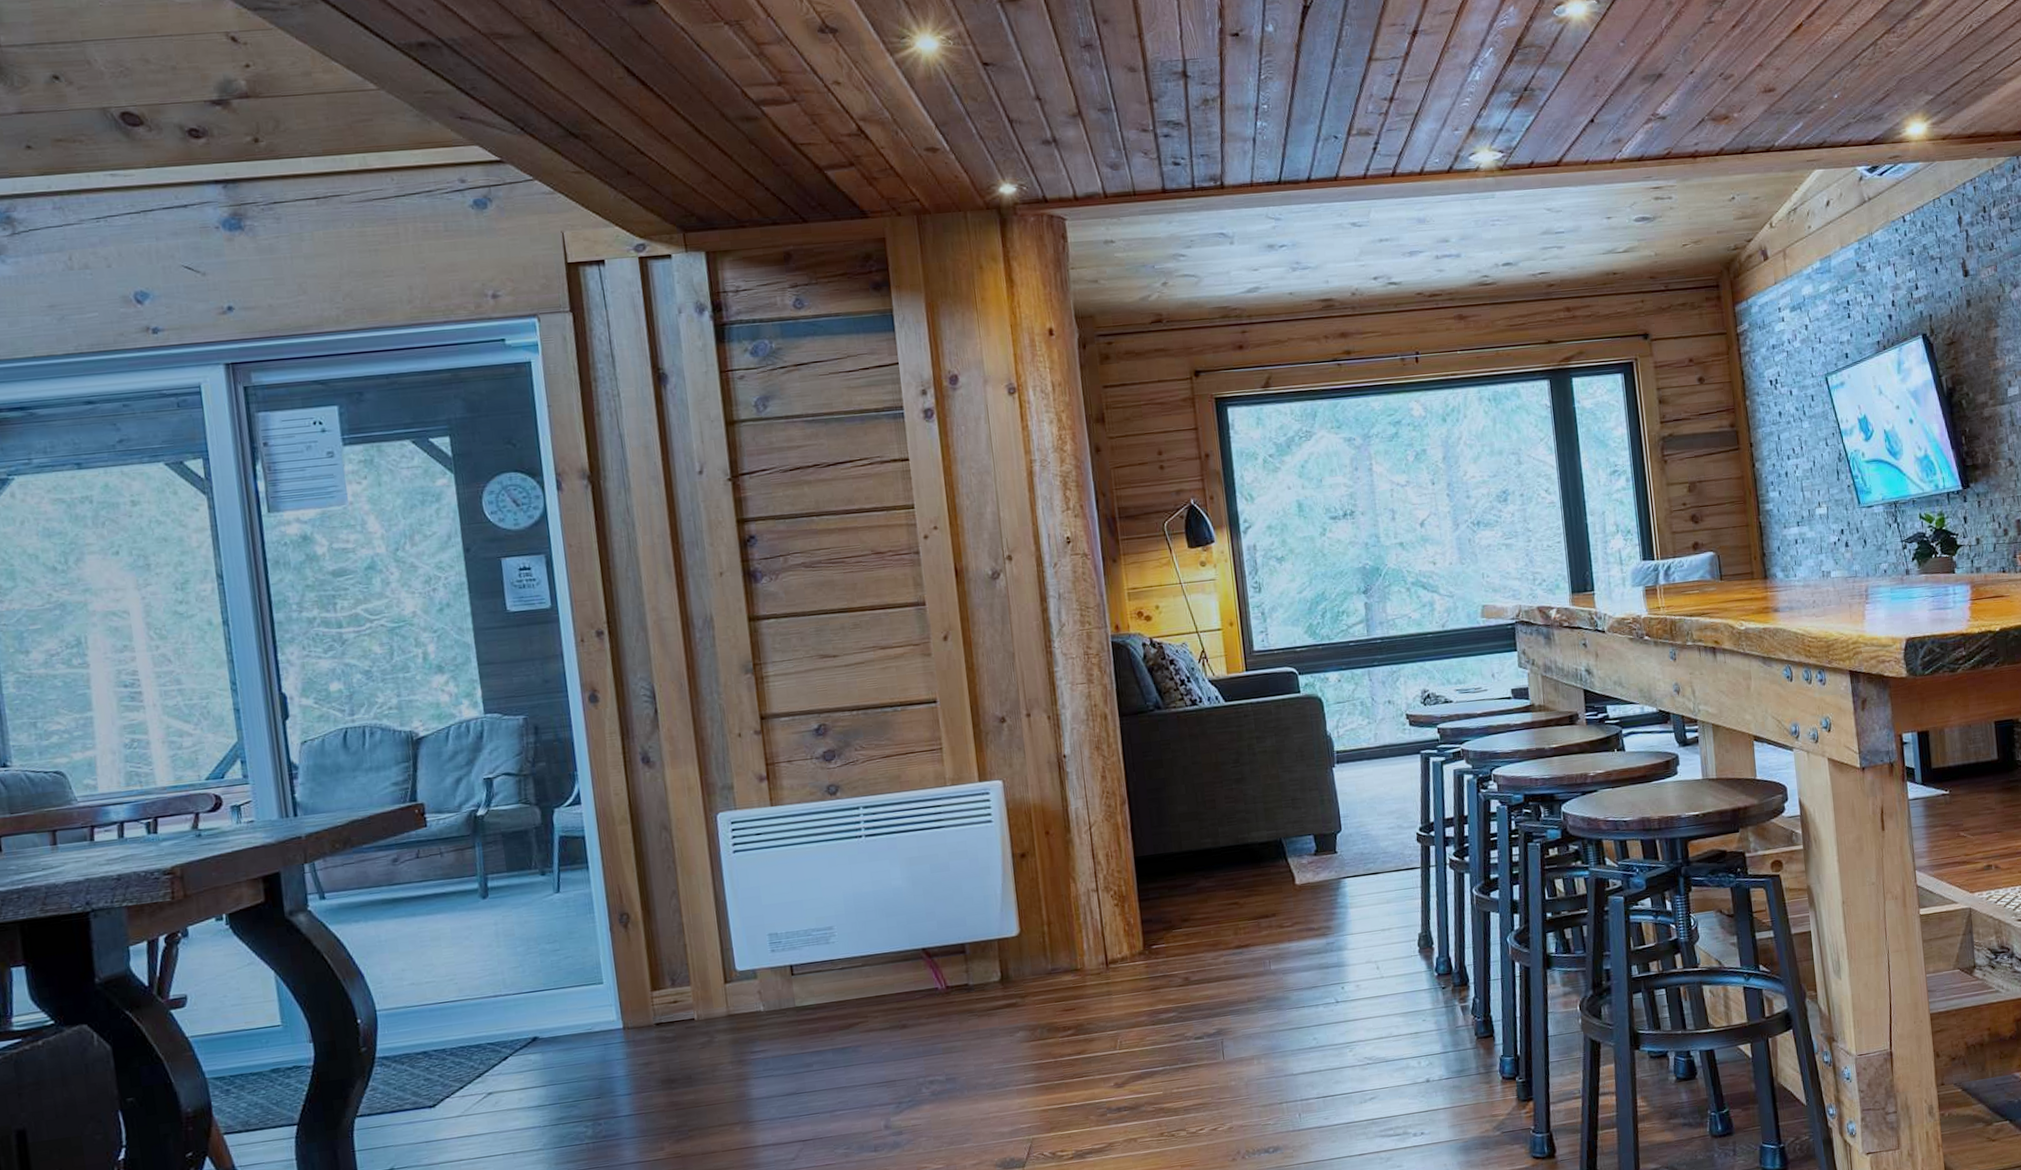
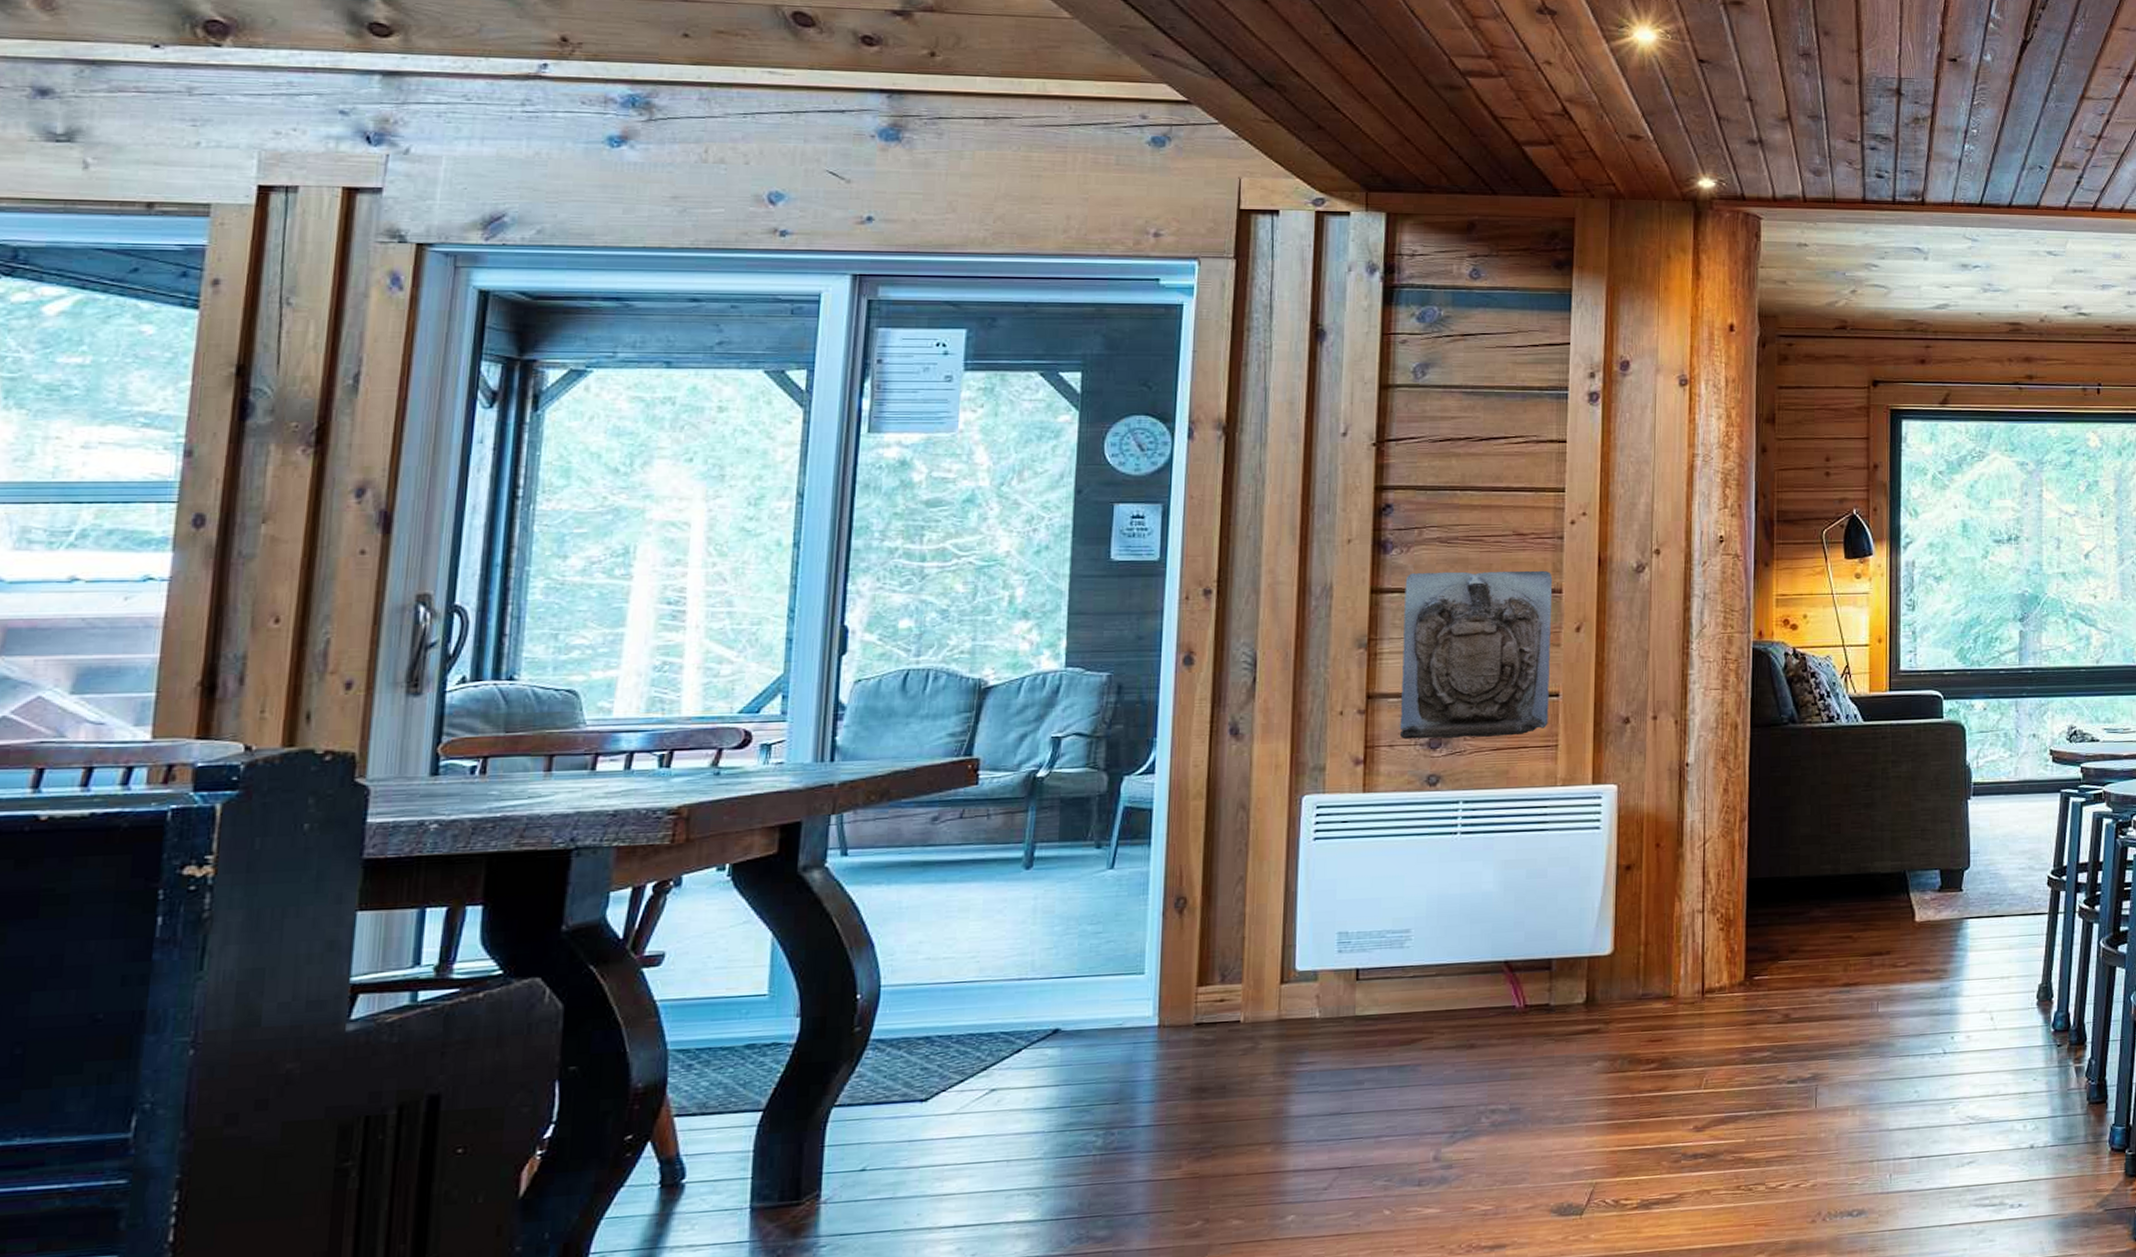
wall sculpture: none [778,585,931,755] -> present [1399,570,1553,739]

